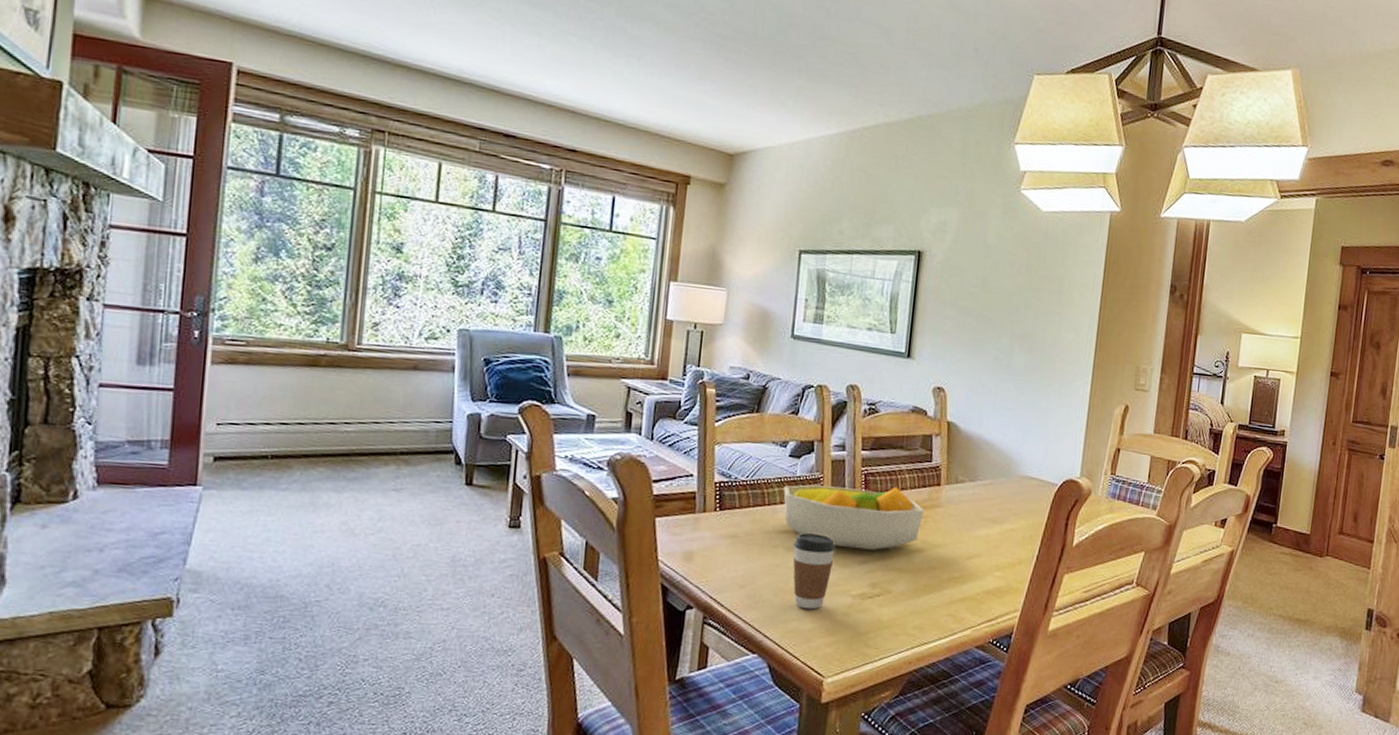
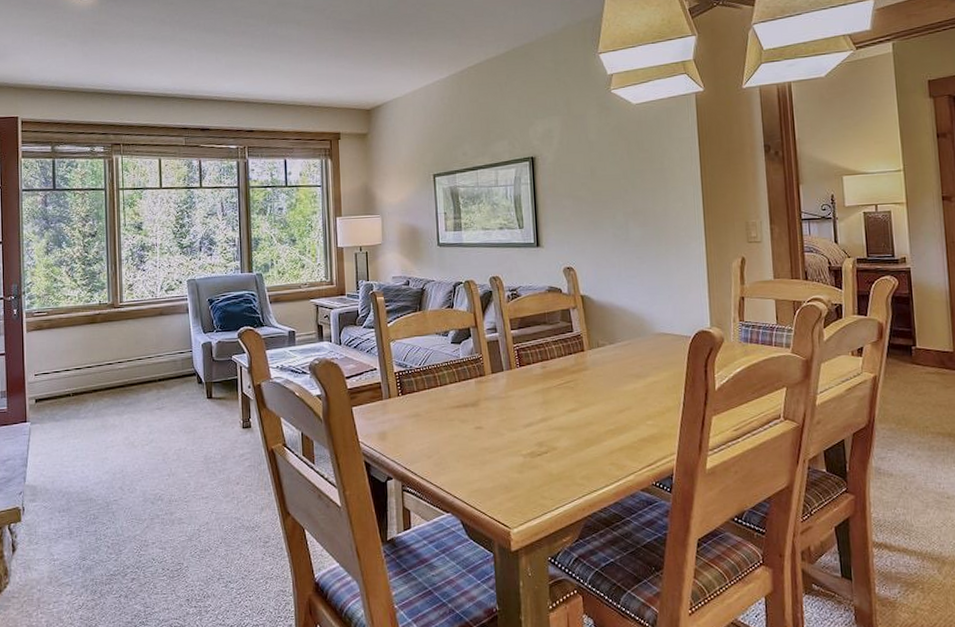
fruit bowl: present [783,485,925,550] -> none [451,357,574,415]
coffee cup: present [793,533,836,610] -> none [467,405,503,471]

